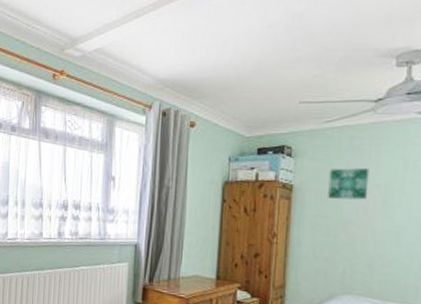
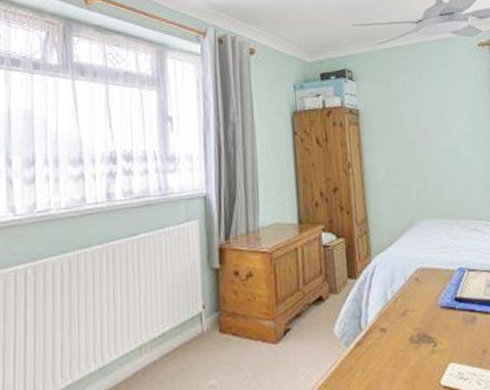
wall art: present [328,168,370,200] -> none [389,88,425,120]

